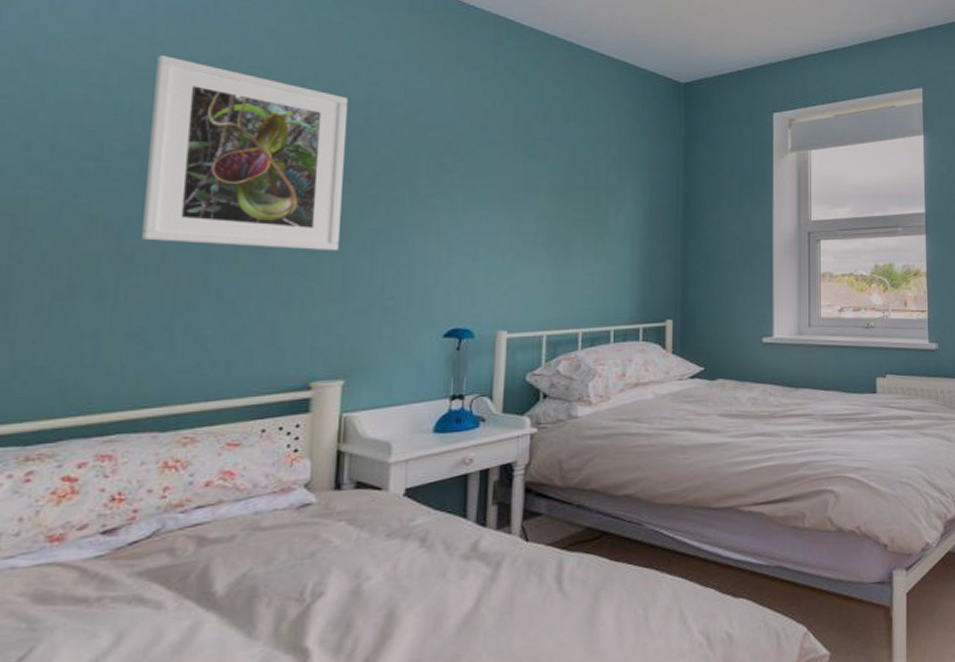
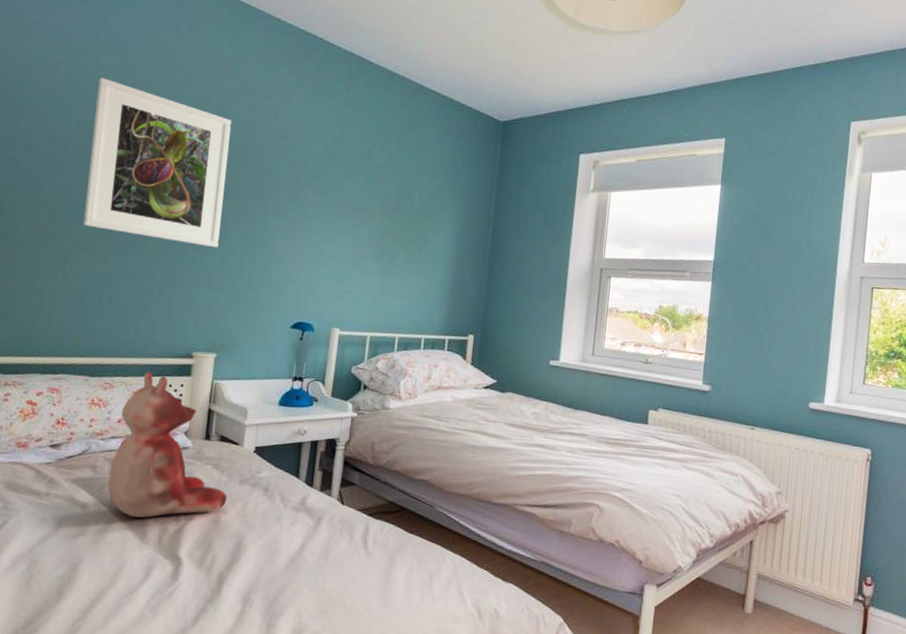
teddy bear: none [194,414,370,607] -> present [108,371,227,518]

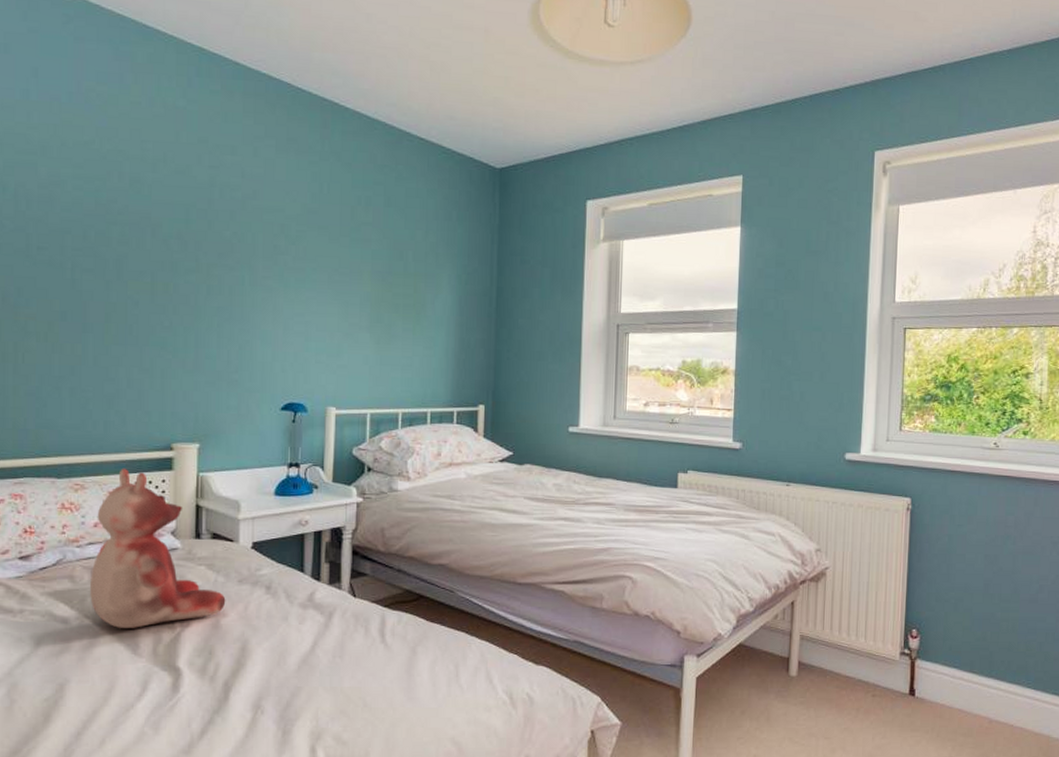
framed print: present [83,77,231,248] -> none [32,138,193,327]

